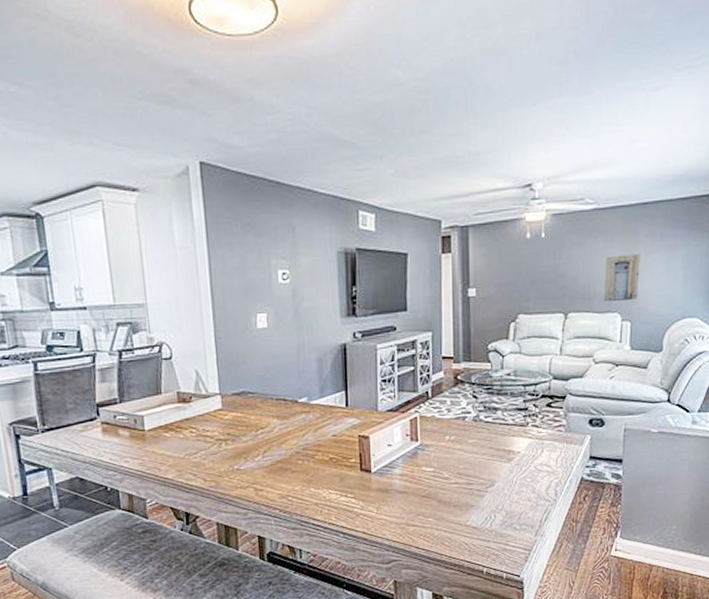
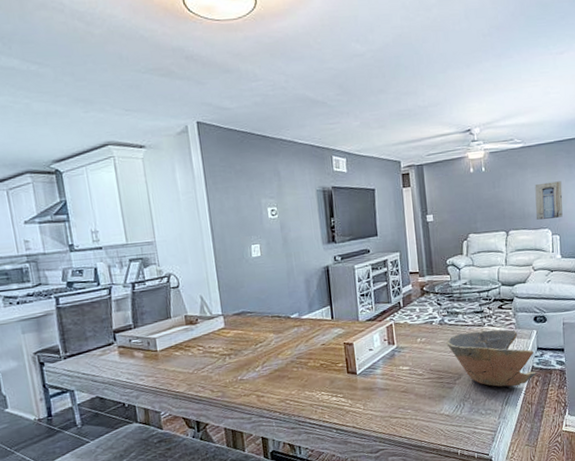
bowl: none [480,431,586,500] -> present [446,329,536,387]

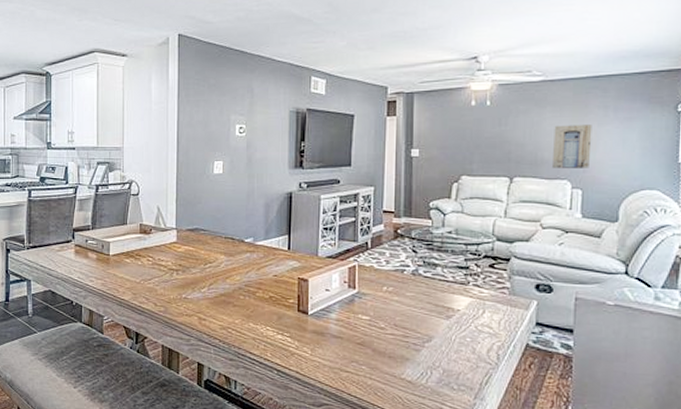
bowl: present [446,329,536,387] -> none [418,289,531,364]

